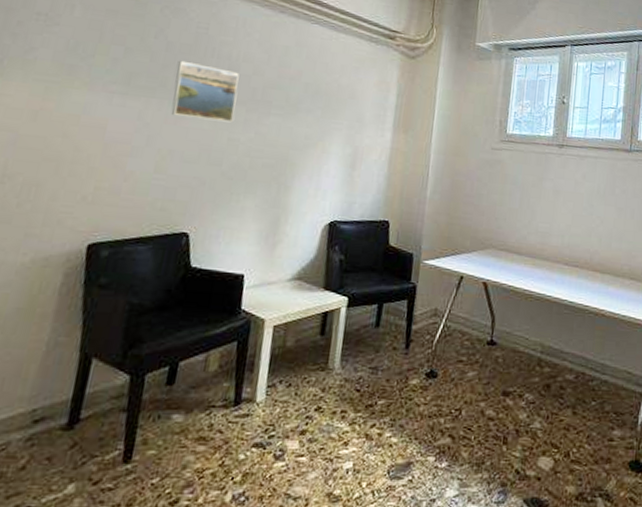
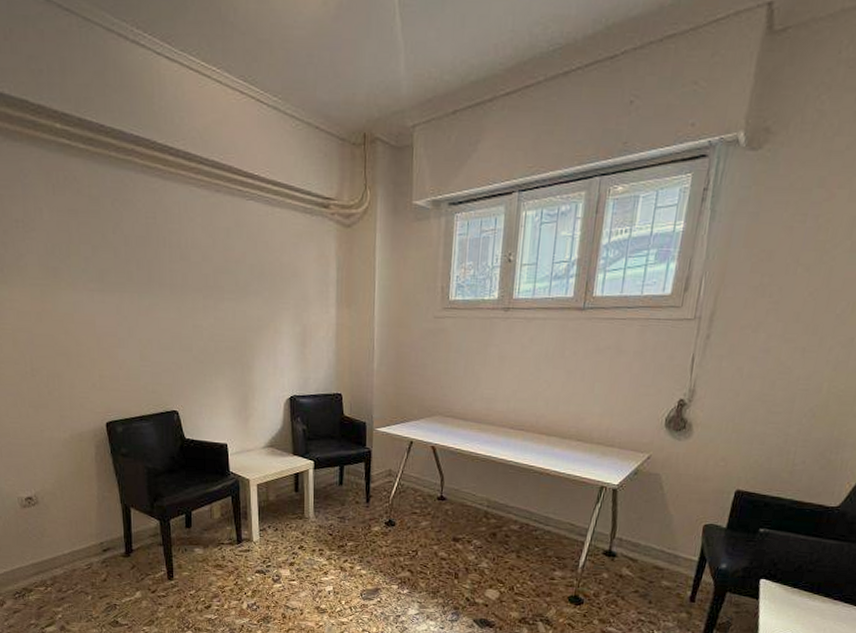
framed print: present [171,60,239,123] -> none [137,253,195,310]

